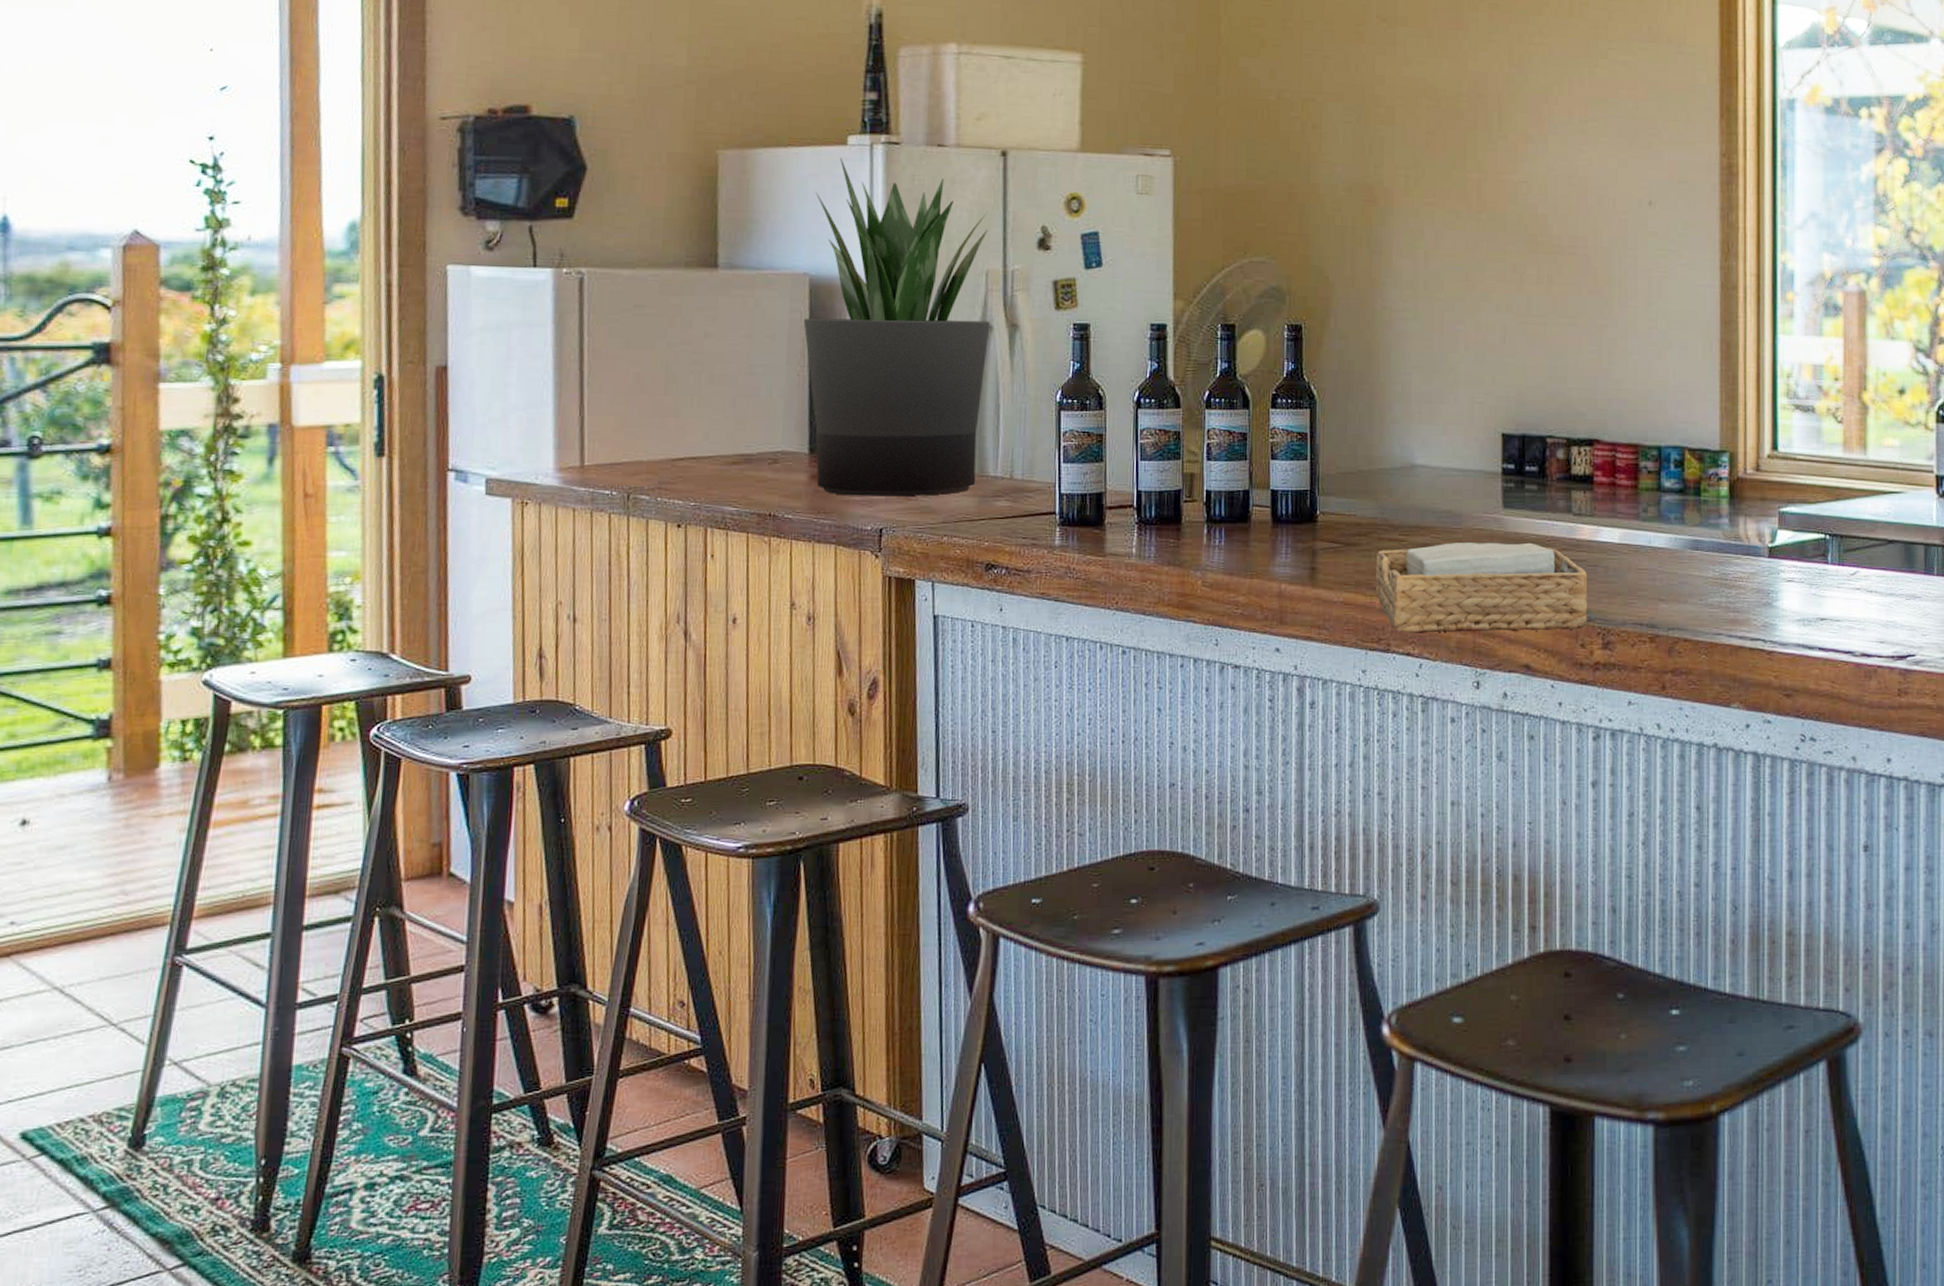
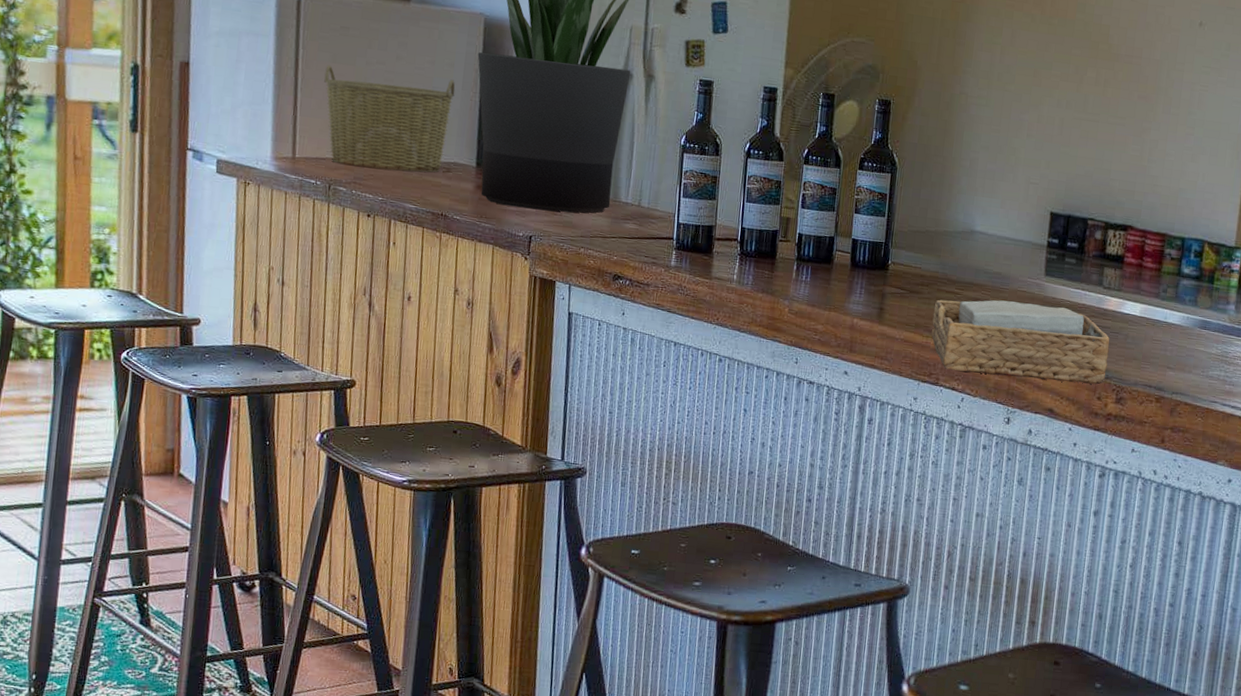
basket: none [616,352,779,470] -> present [324,65,456,173]

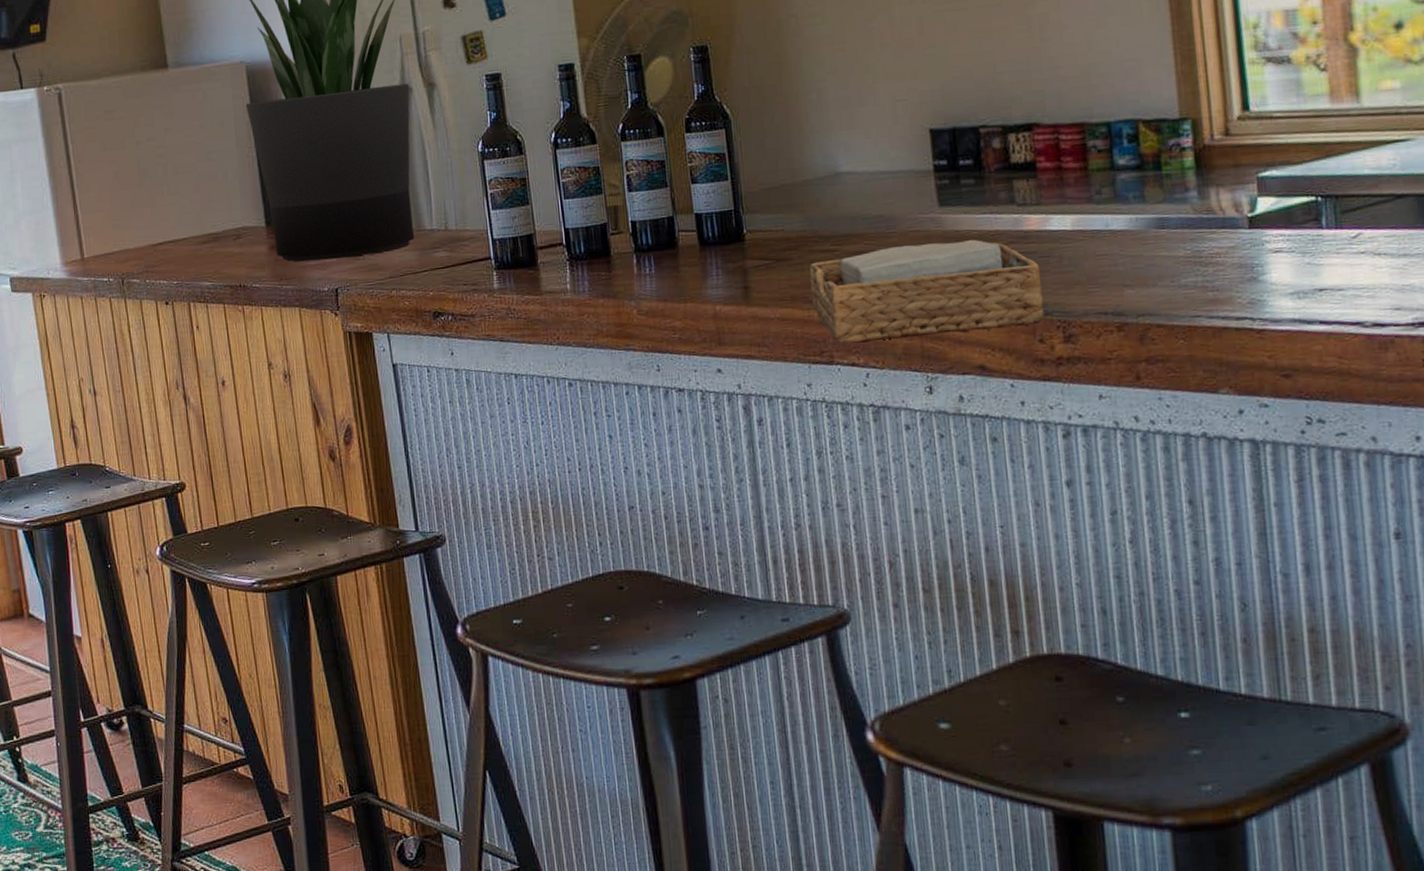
basket: present [324,65,456,173] -> none [97,139,231,256]

